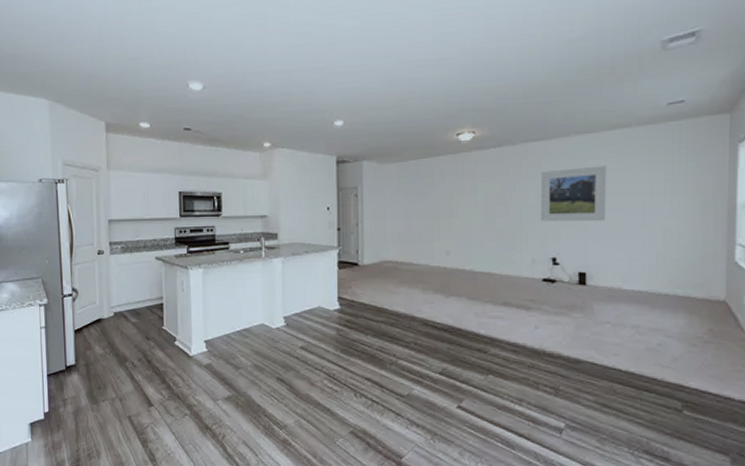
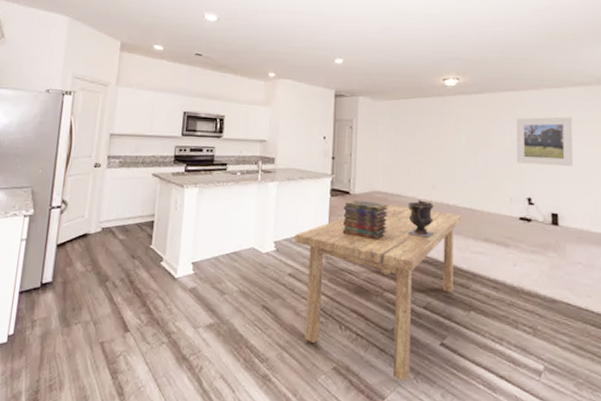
dining table: none [304,273,479,443] -> present [294,204,462,383]
book stack: none [352,270,400,310] -> present [342,199,389,240]
decorative urn: none [421,267,450,305] -> present [408,200,435,238]

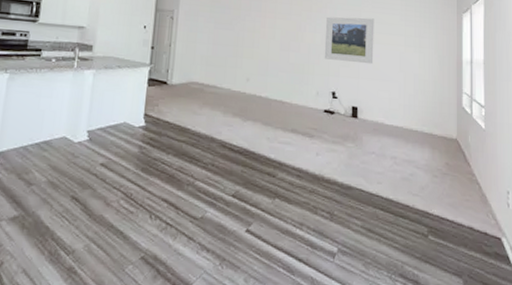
dining table: present [294,204,462,383] -> none [109,95,273,269]
book stack: present [342,199,389,240] -> none [157,89,205,131]
decorative urn: present [408,200,435,238] -> none [221,92,247,129]

